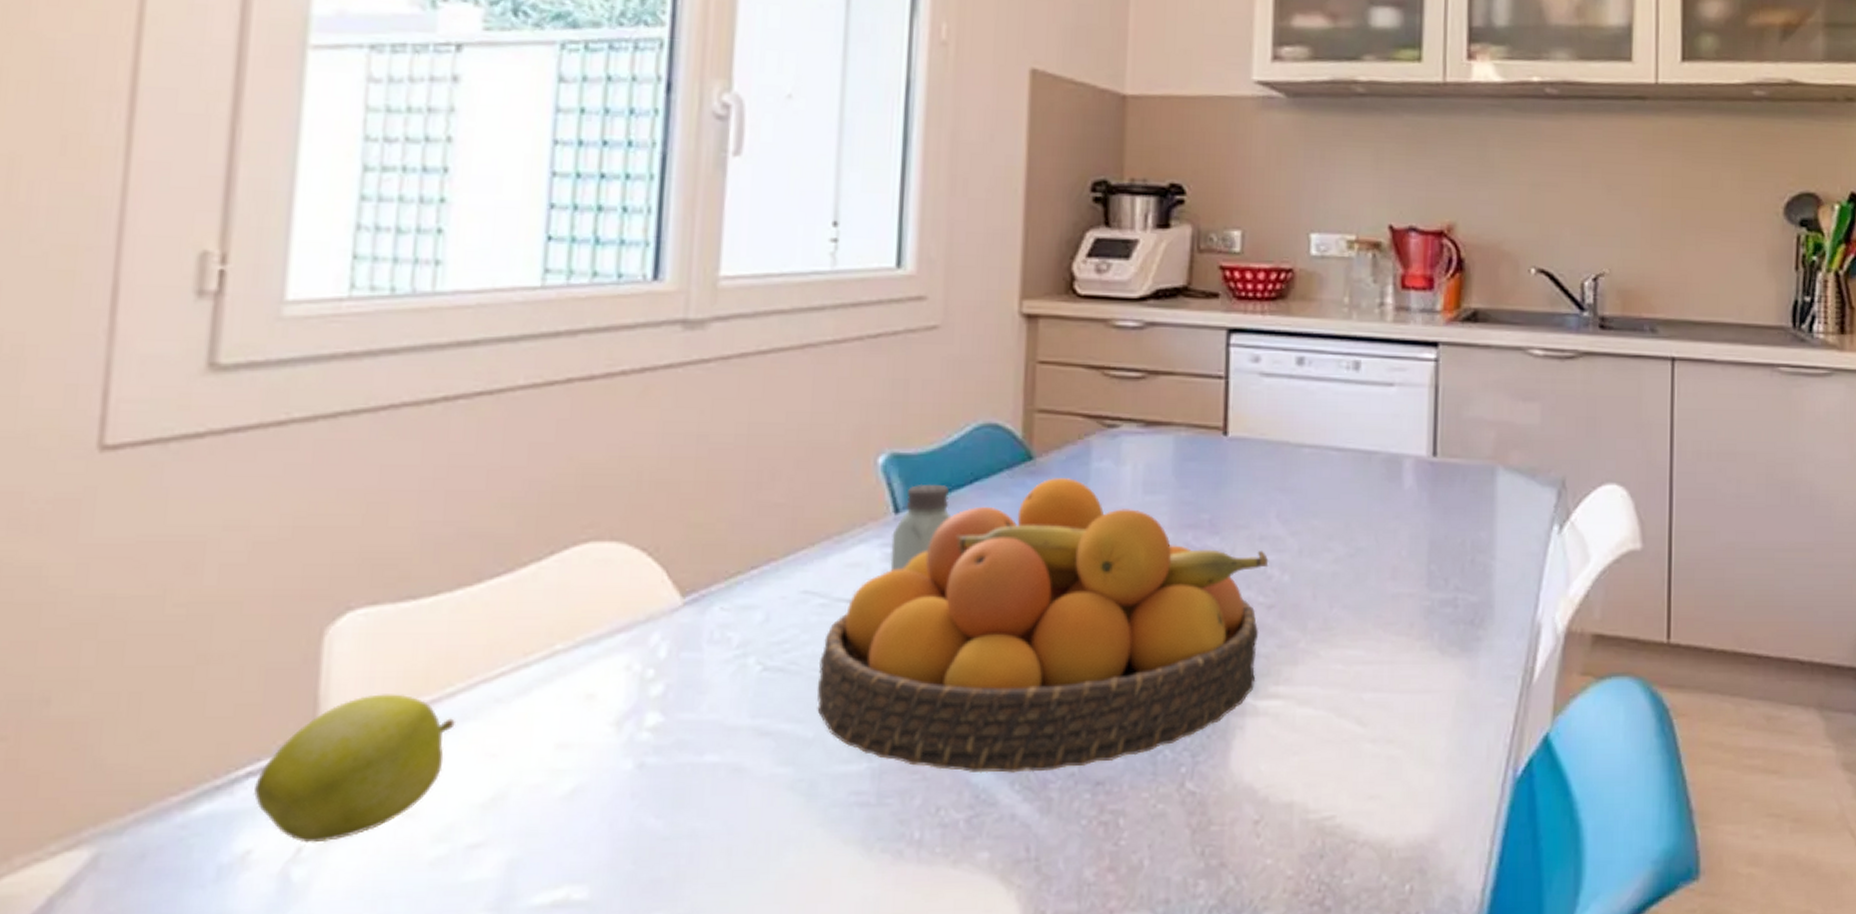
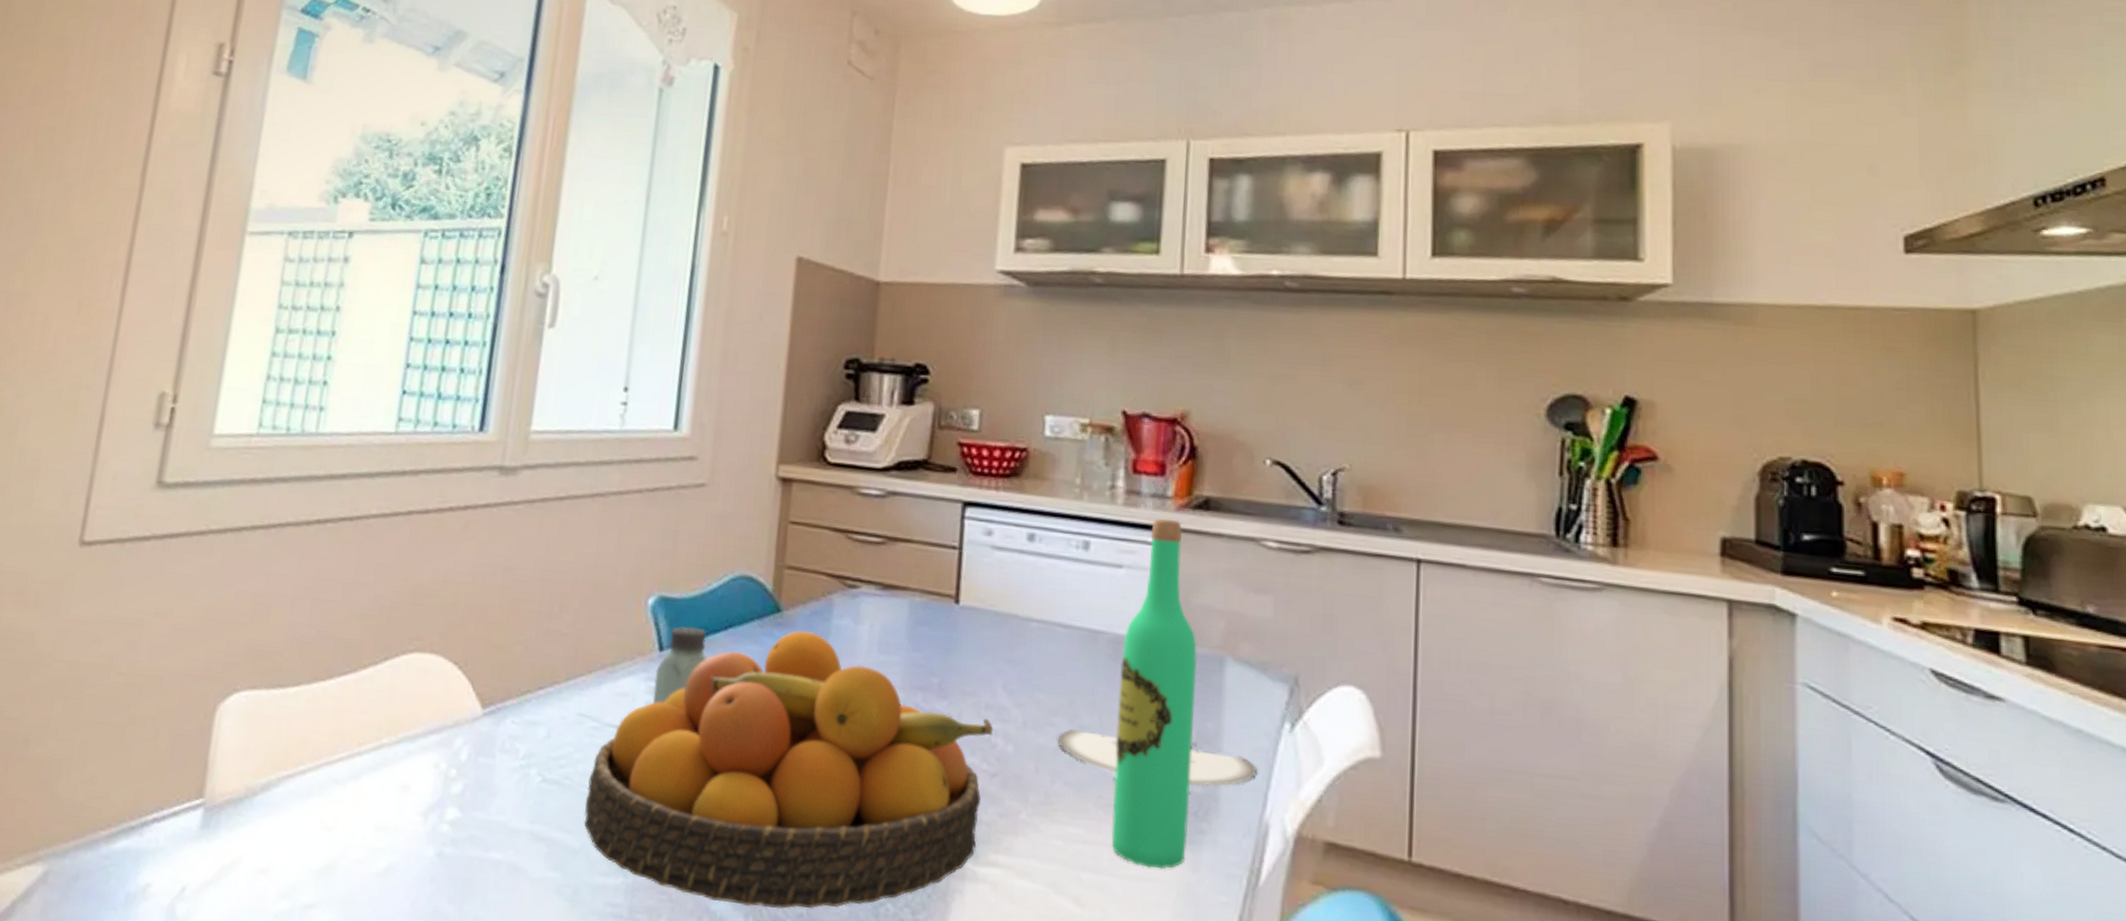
apple: present [254,694,455,843] -> none [156,765,304,886]
plate: none [1335,551,1528,595] -> present [1058,729,1256,786]
wine bottle: none [1390,333,1470,680] -> present [1111,519,1198,870]

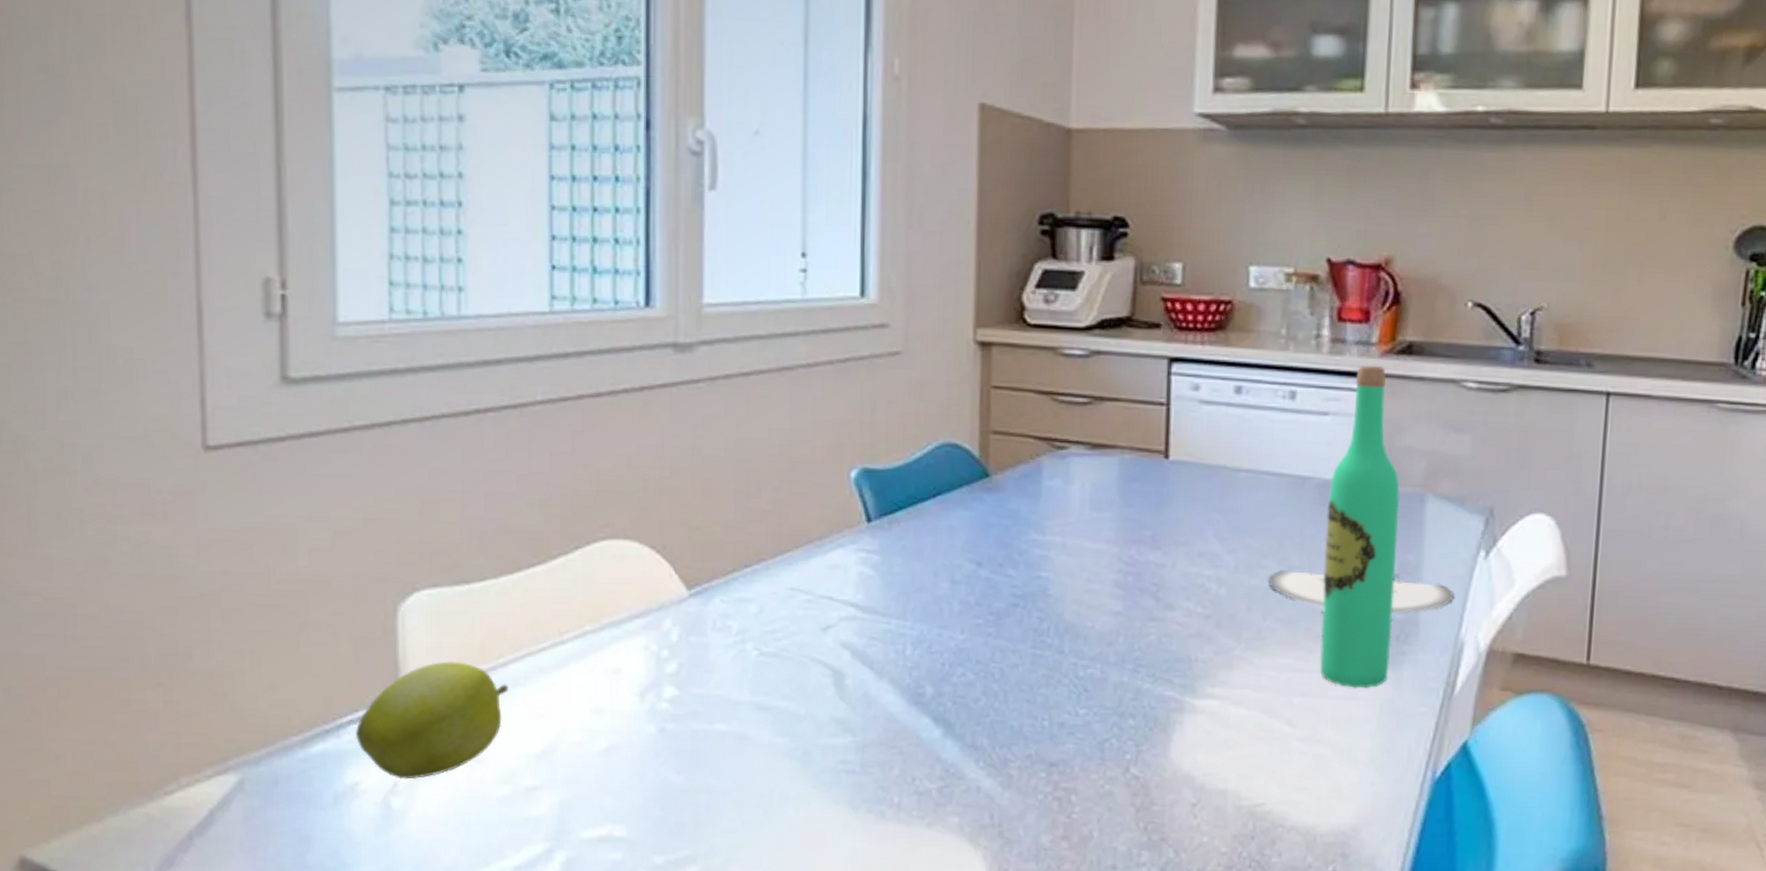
apple: none [156,765,304,886] -> present [356,661,509,780]
fruit bowl: present [584,630,994,909] -> none [806,494,1207,752]
saltshaker: present [652,626,708,704] -> none [865,496,918,573]

